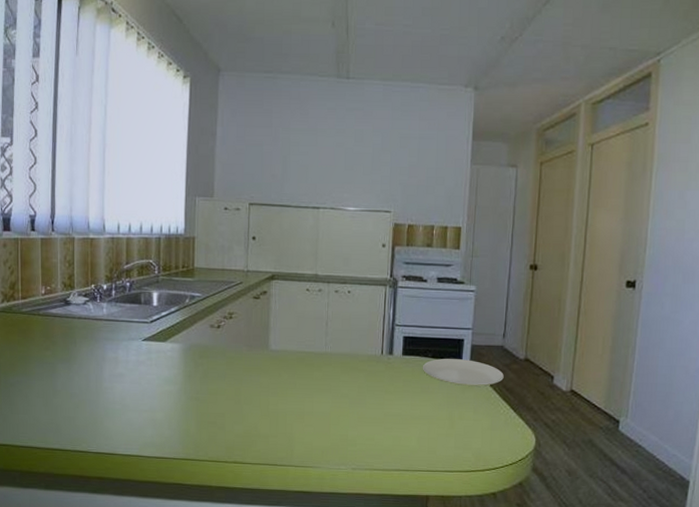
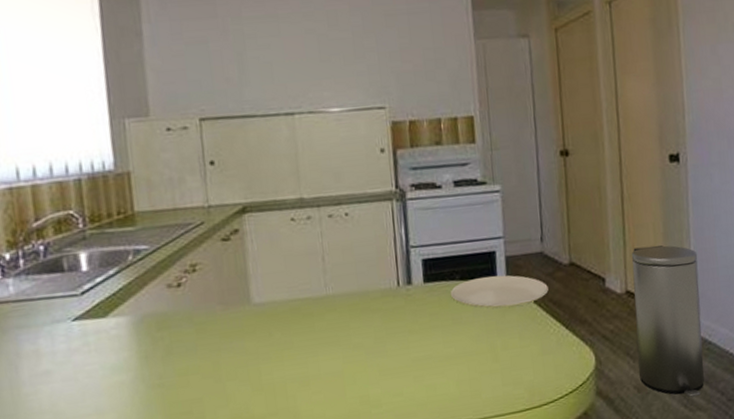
pedal bin: none [572,355,640,489] -> present [631,245,704,397]

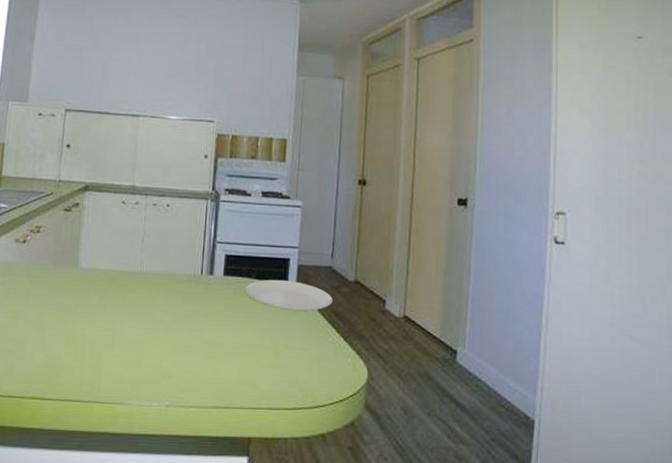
pedal bin: present [631,245,704,397] -> none [408,277,476,429]

